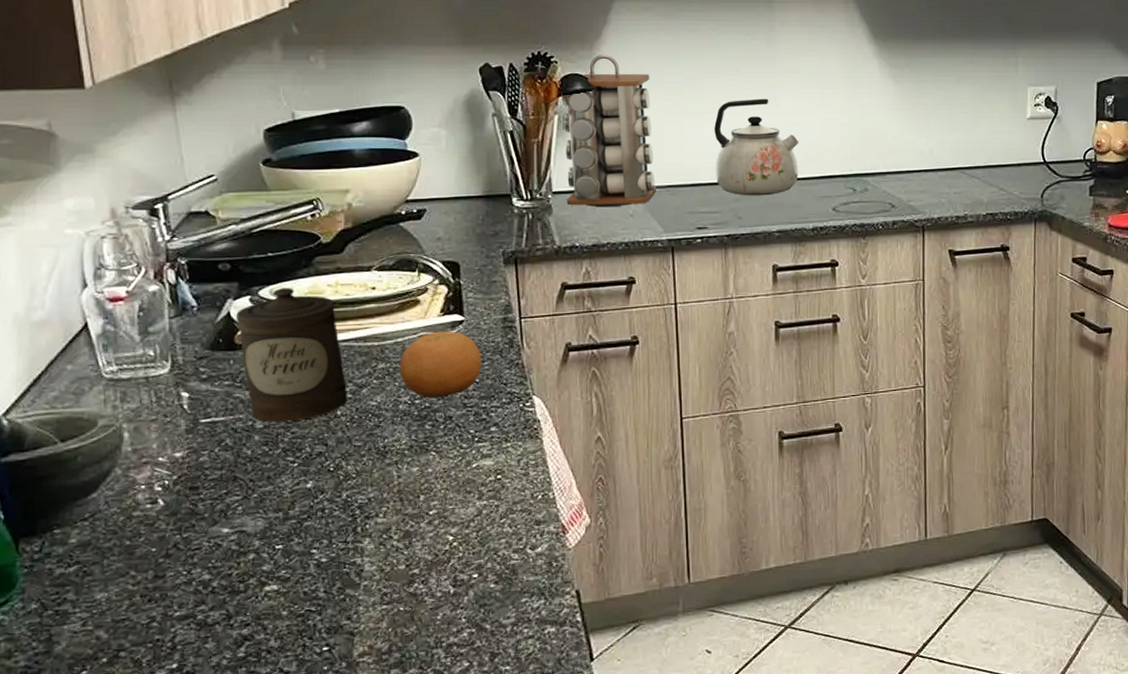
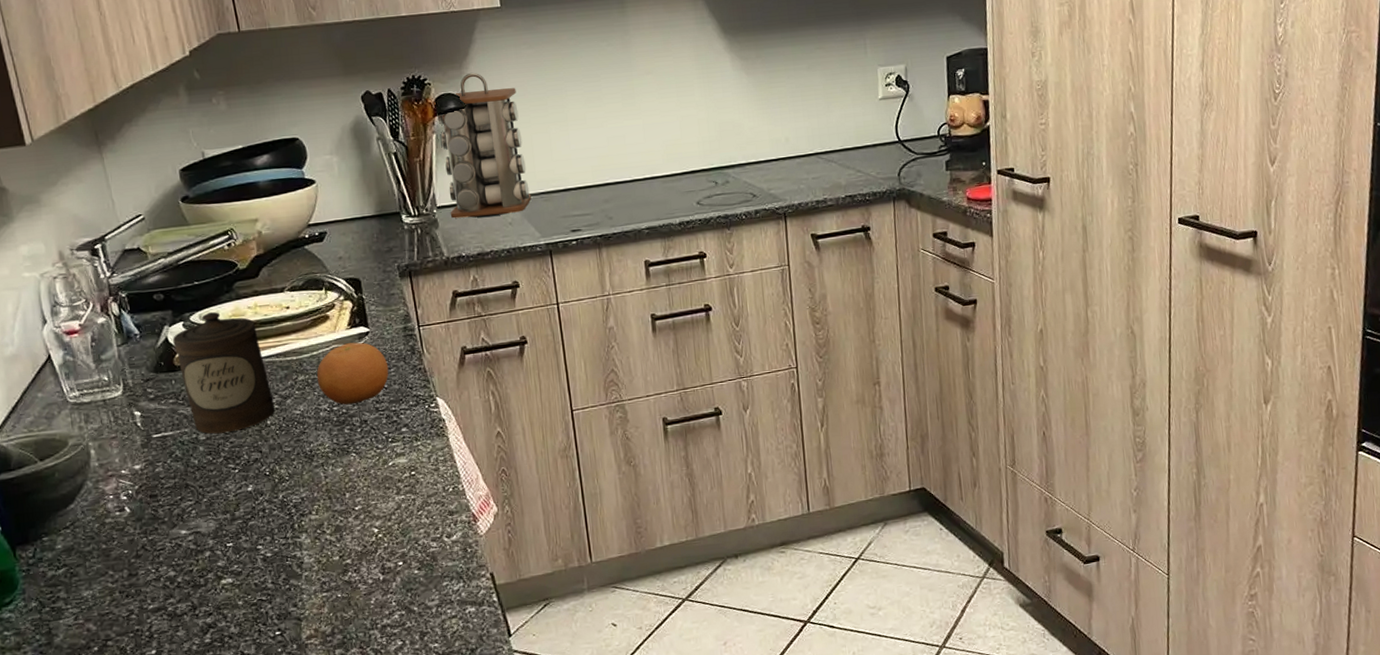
kettle: present [714,98,799,196] -> none [579,101,662,197]

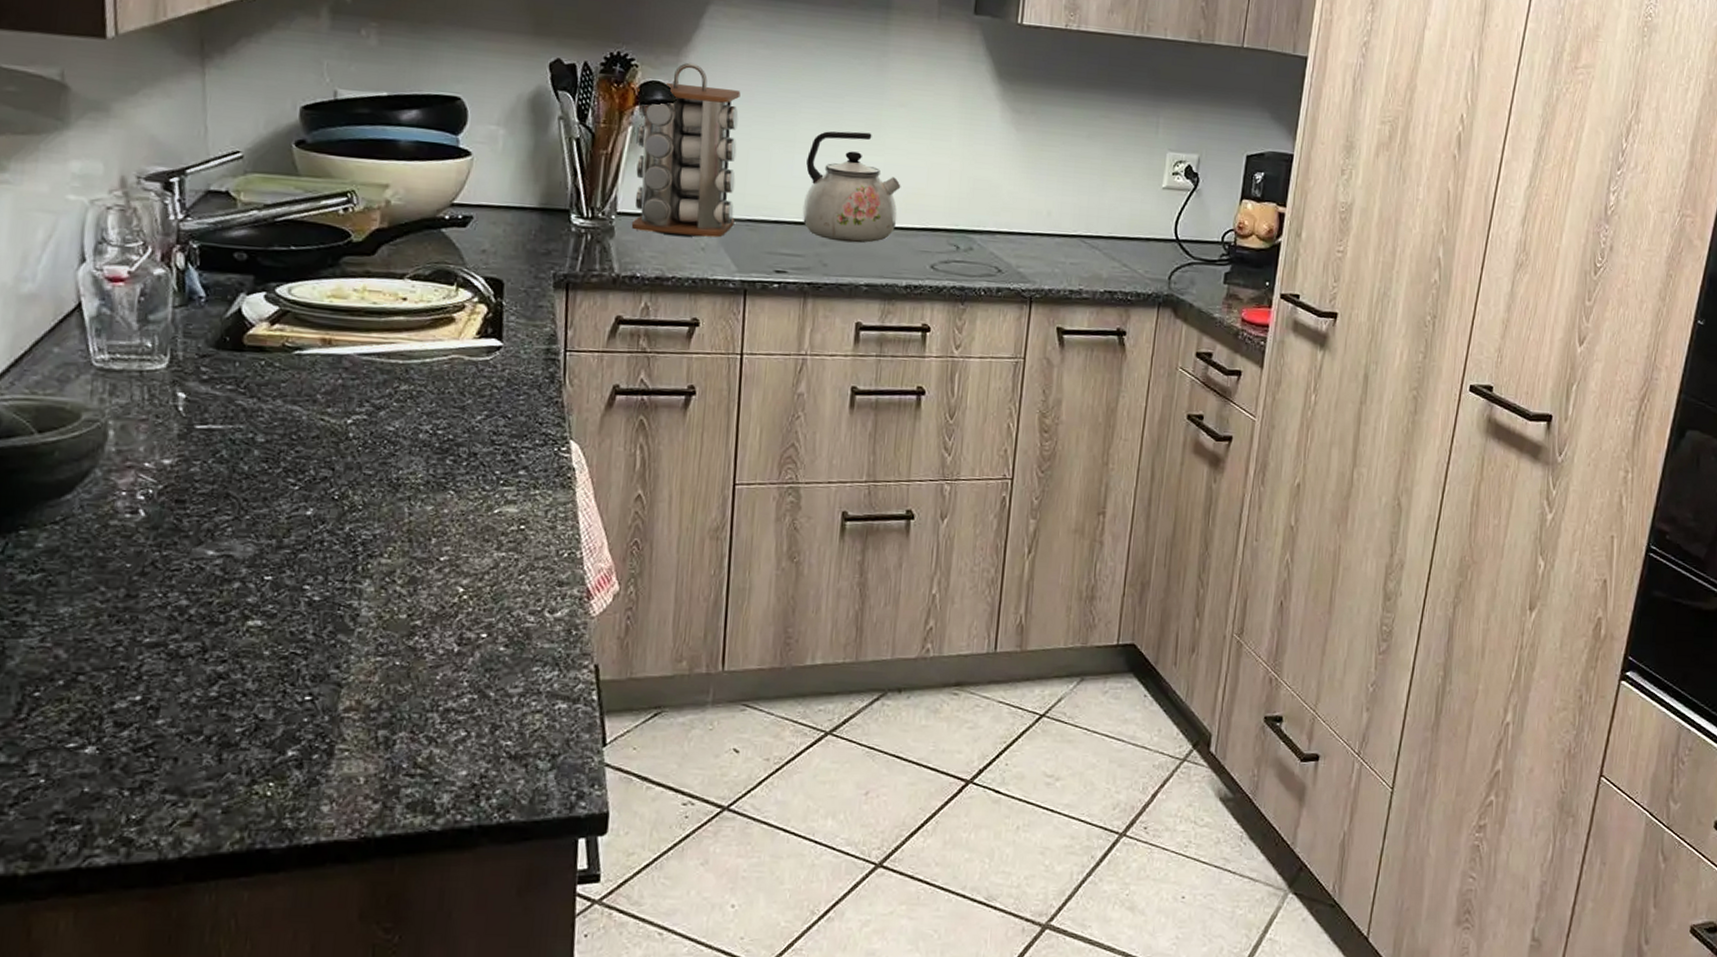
canister: present [173,311,275,434] -> none [247,286,363,439]
fruit: present [316,342,389,405] -> none [423,355,518,431]
kettle: none [579,101,662,197] -> present [802,131,901,243]

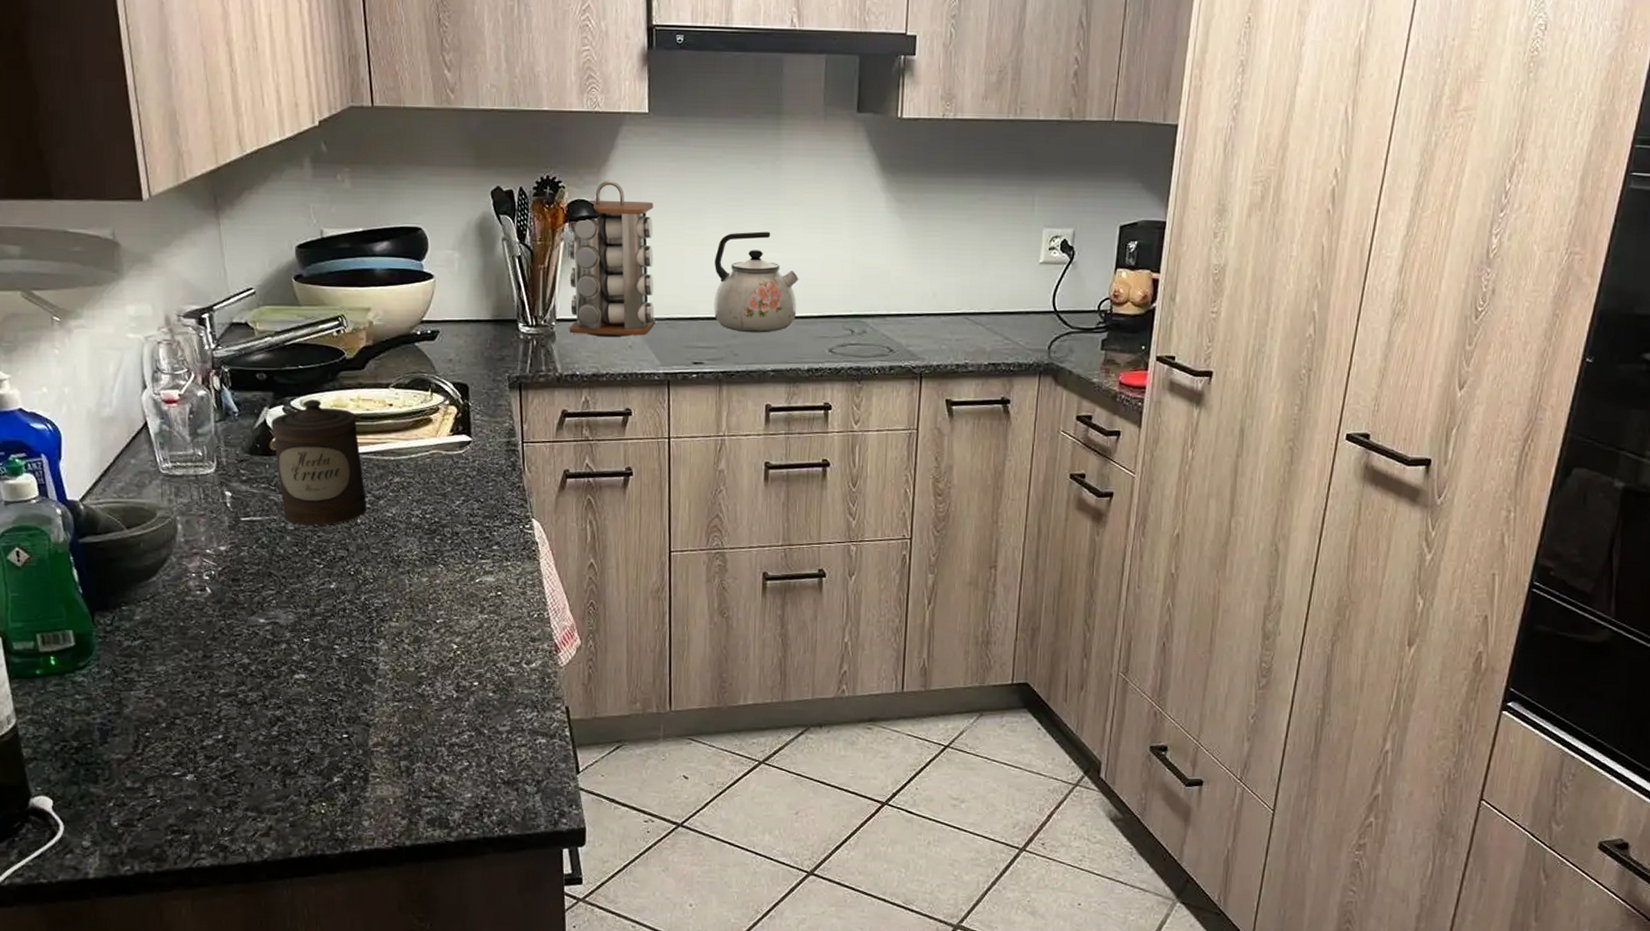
canister: none [247,286,363,439] -> present [271,398,366,526]

